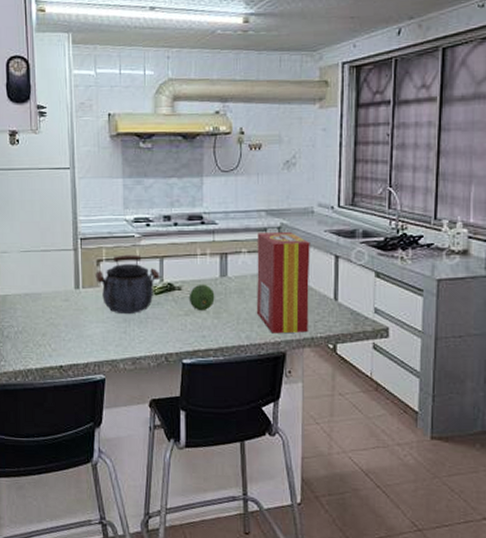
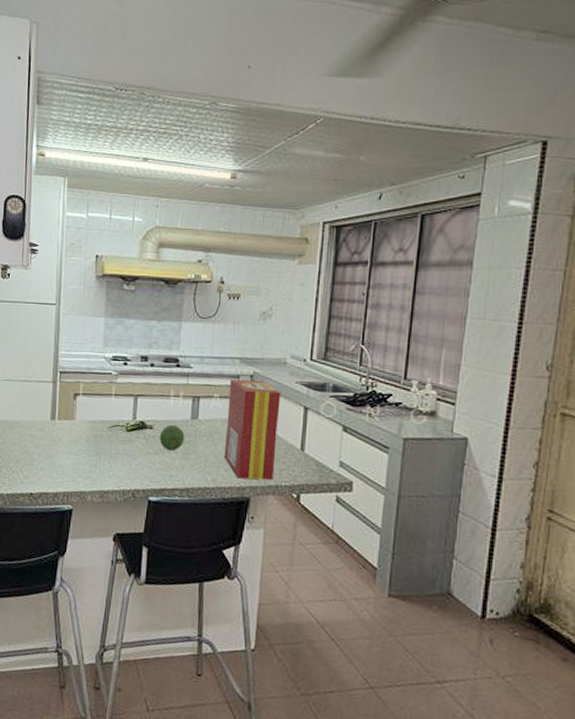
kettle: present [95,254,161,315] -> none [71,390,134,449]

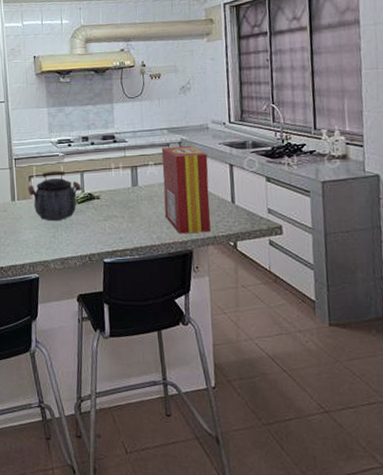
kettle: none [71,390,134,449] -> present [28,170,82,222]
fruit: present [159,424,185,451] -> none [106,193,129,217]

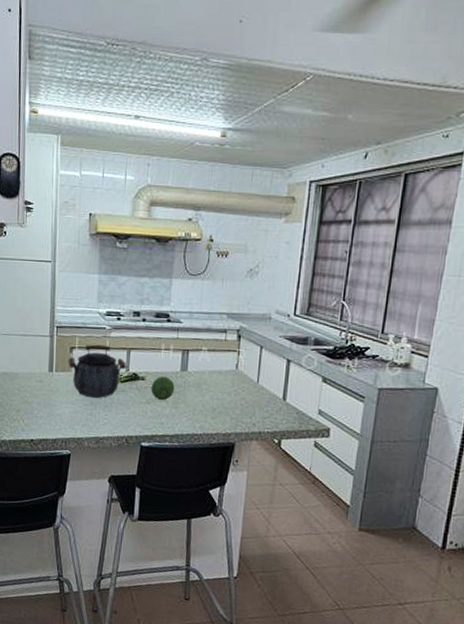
fruit: none [106,193,129,217] -> present [151,376,175,401]
cereal box: present [161,145,211,234] -> none [211,334,266,427]

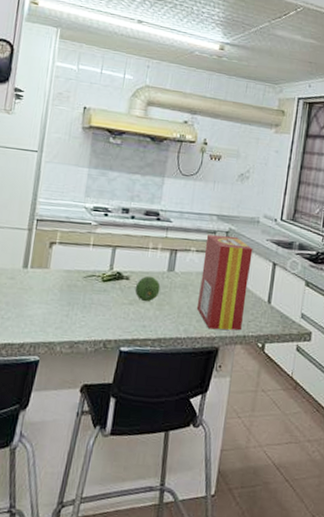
kettle: present [68,344,127,399] -> none [46,240,111,299]
cereal box: none [211,334,266,427] -> present [196,234,253,331]

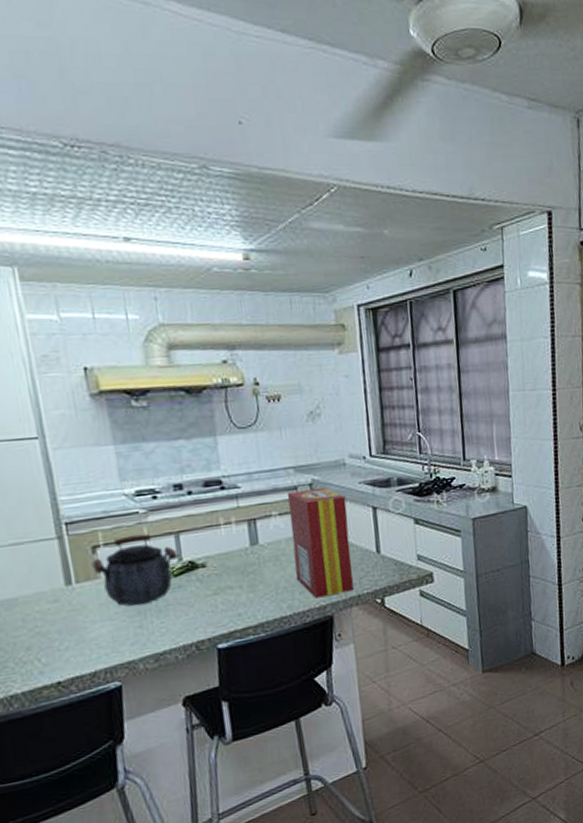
kettle: none [46,240,111,299] -> present [92,533,179,606]
fruit: present [135,276,161,302] -> none [215,556,248,587]

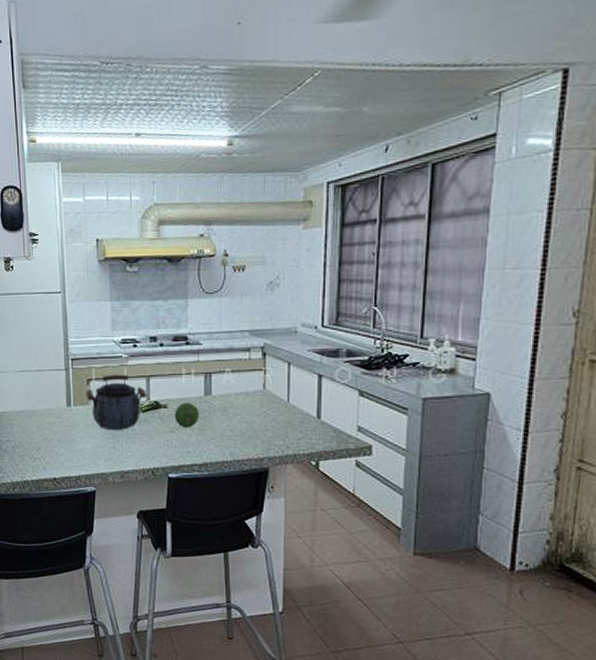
fruit: none [215,556,248,587] -> present [174,402,199,428]
cereal box: present [287,487,354,598] -> none [239,351,293,450]

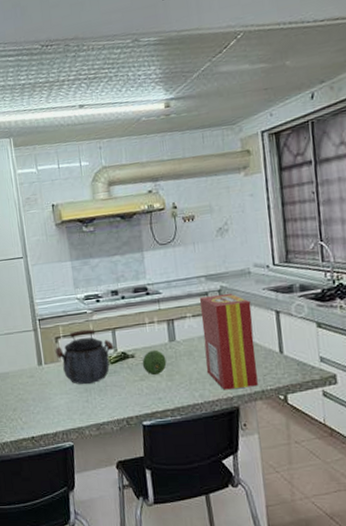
cereal box: none [239,351,293,450] -> present [199,293,258,390]

